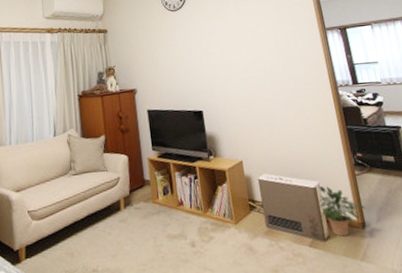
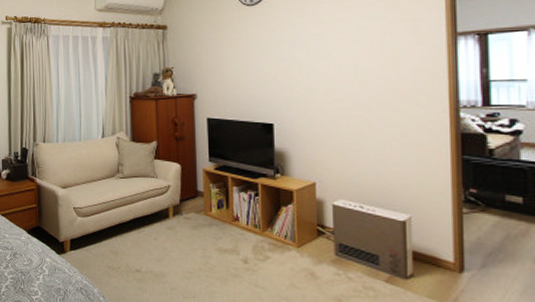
potted plant: present [318,185,366,237] -> none [406,220,469,278]

